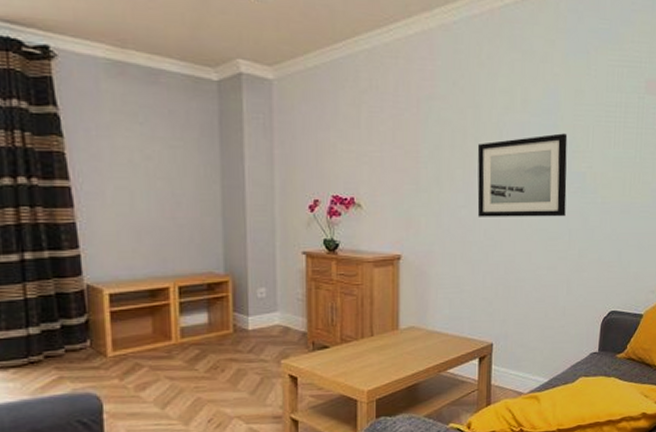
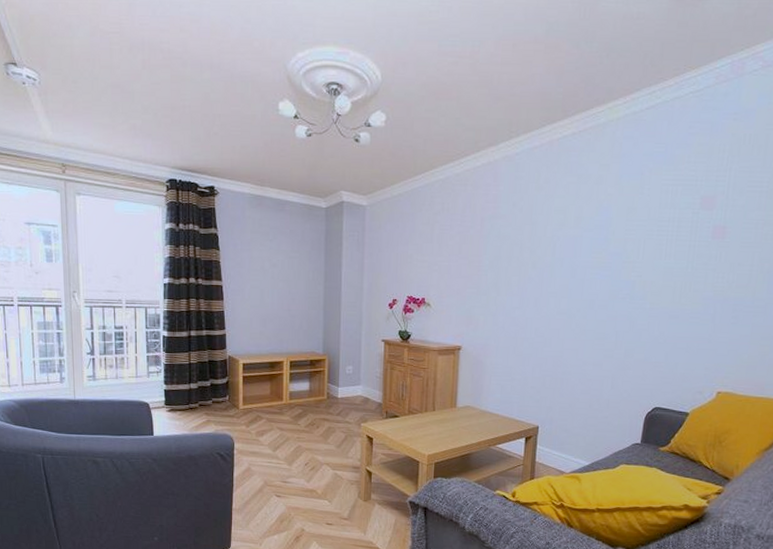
wall art: present [477,133,568,217] -> none [530,246,618,320]

